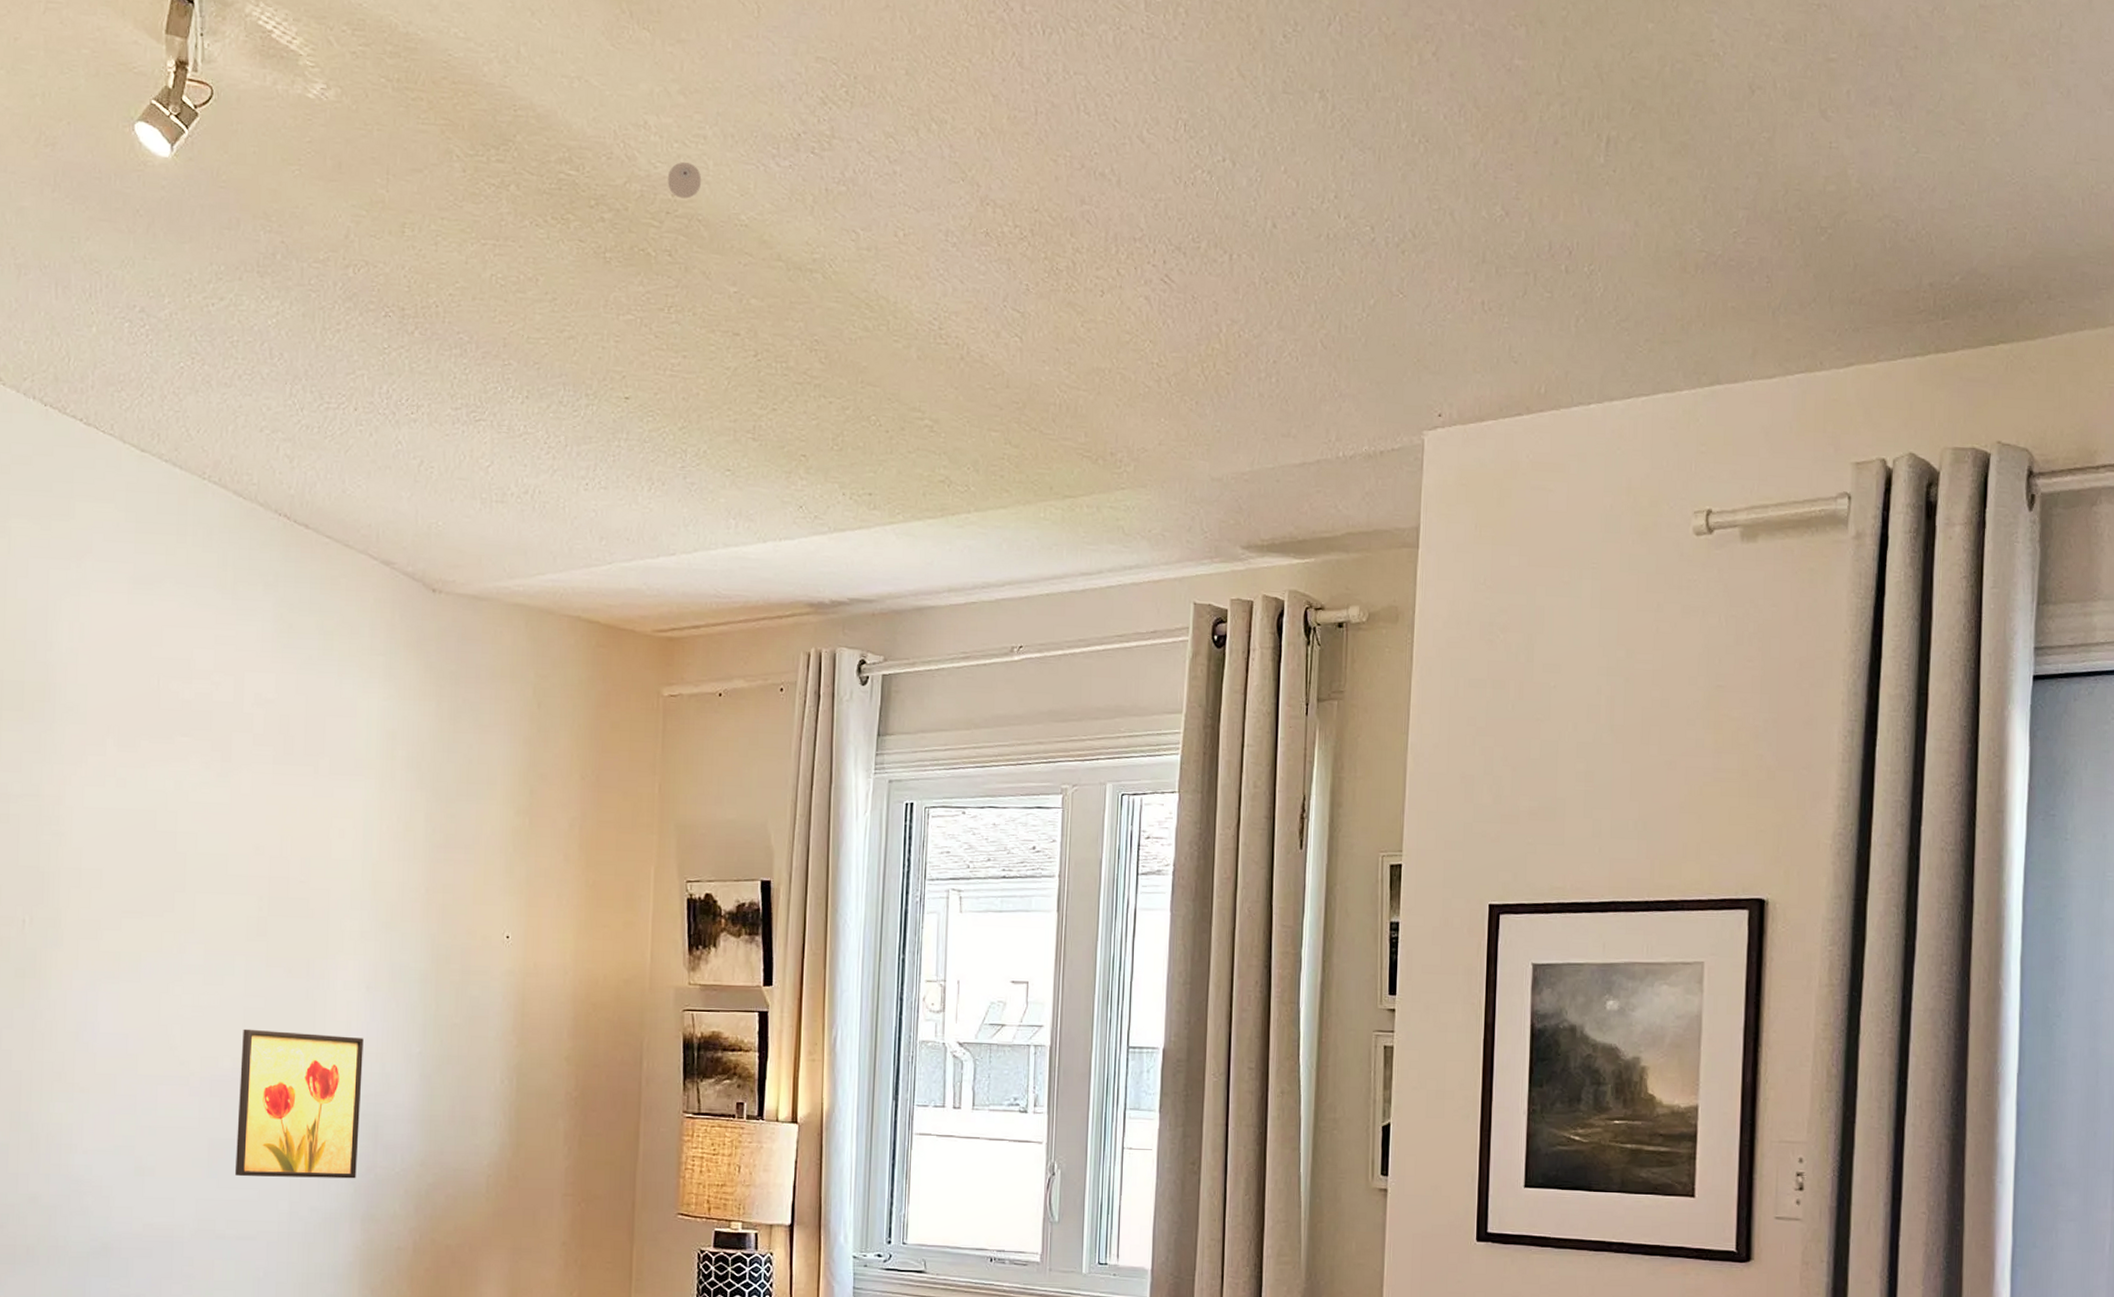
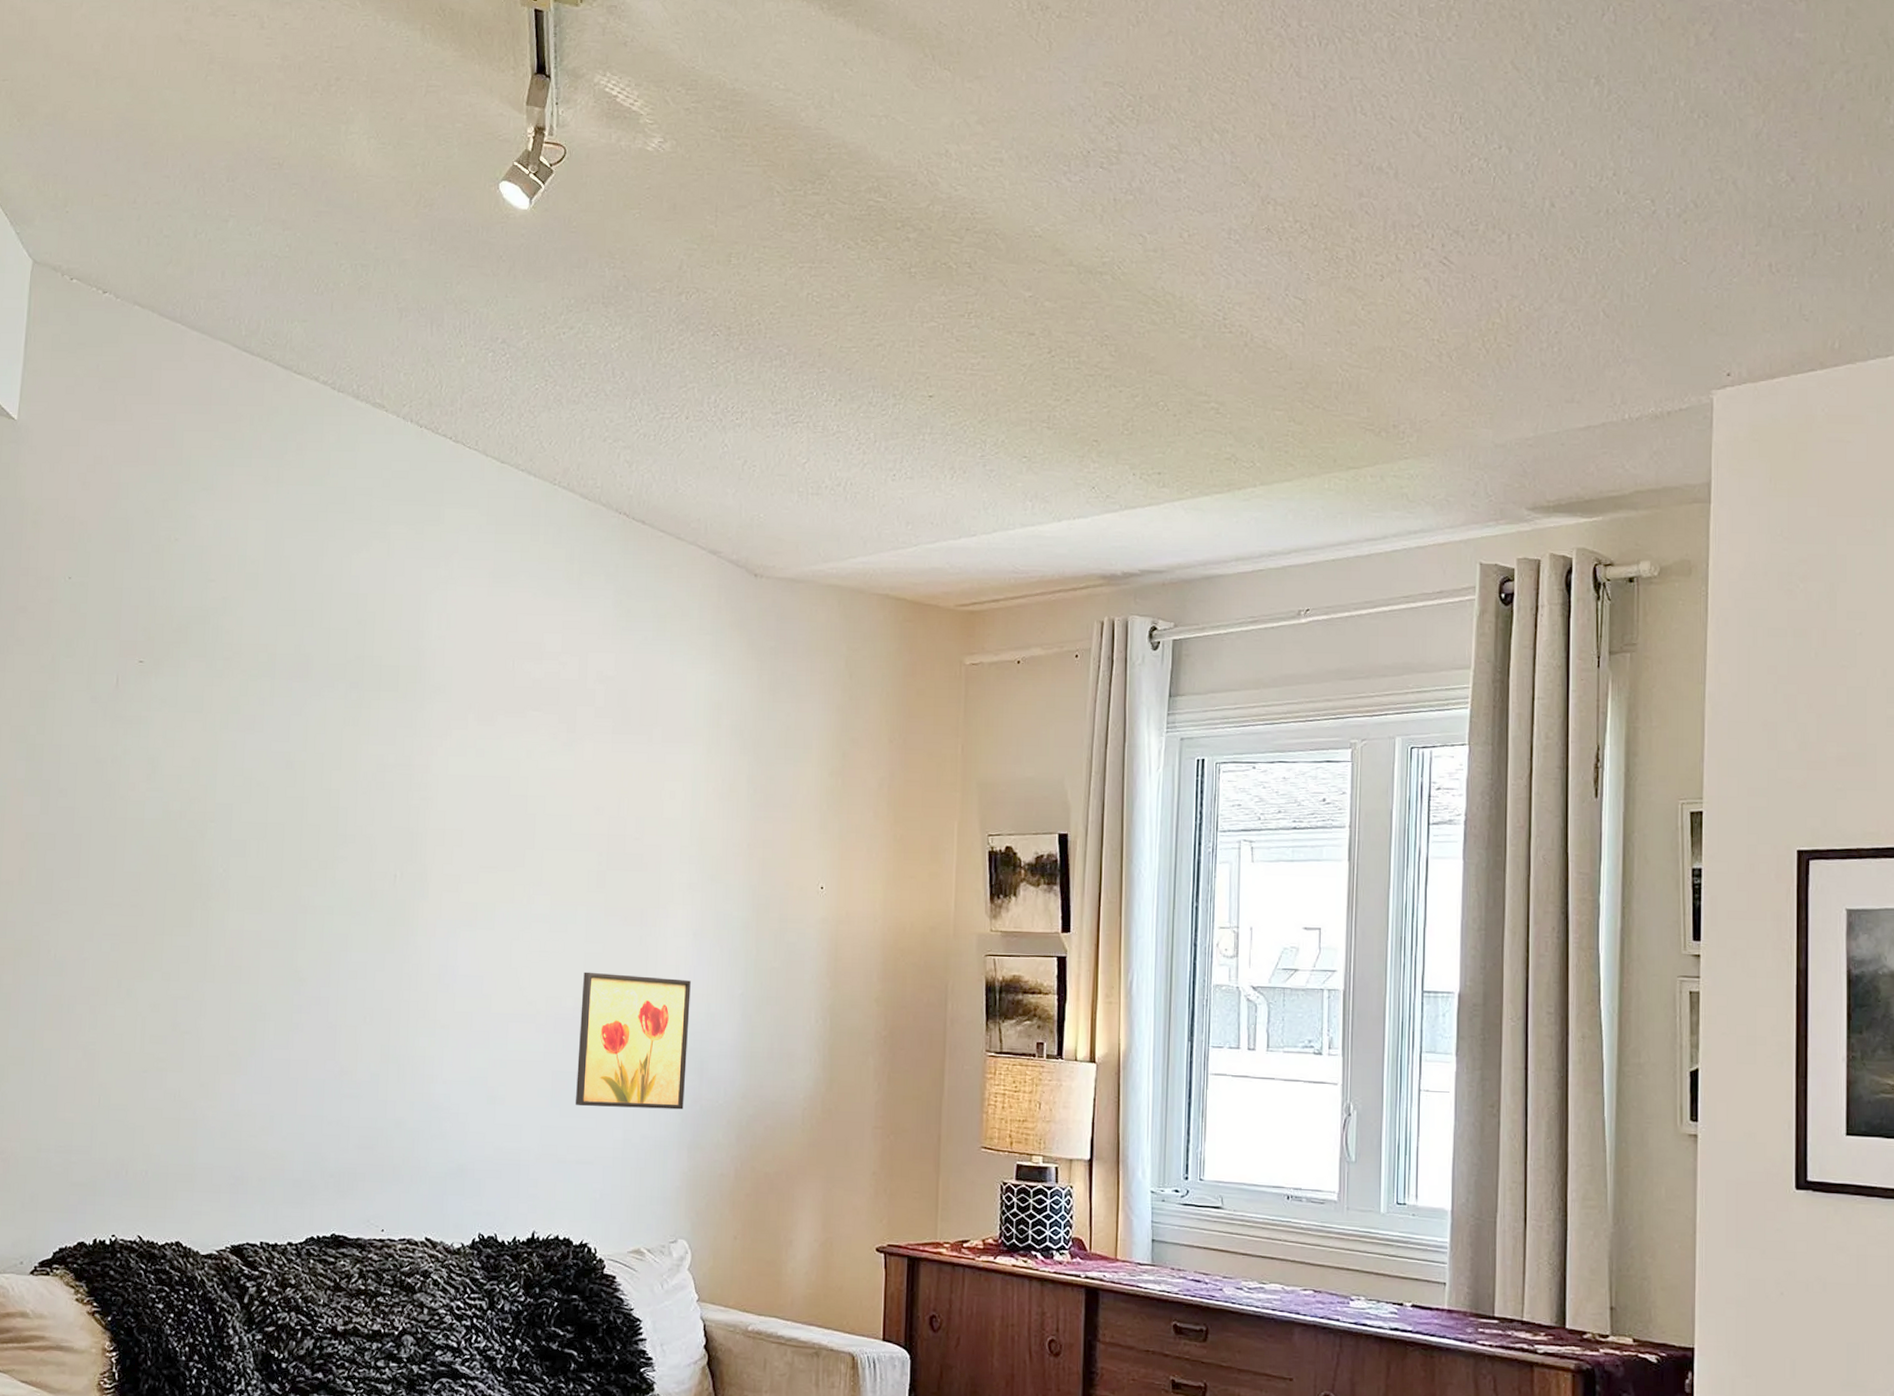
eyeball: present [667,161,702,199] -> none [967,183,999,216]

